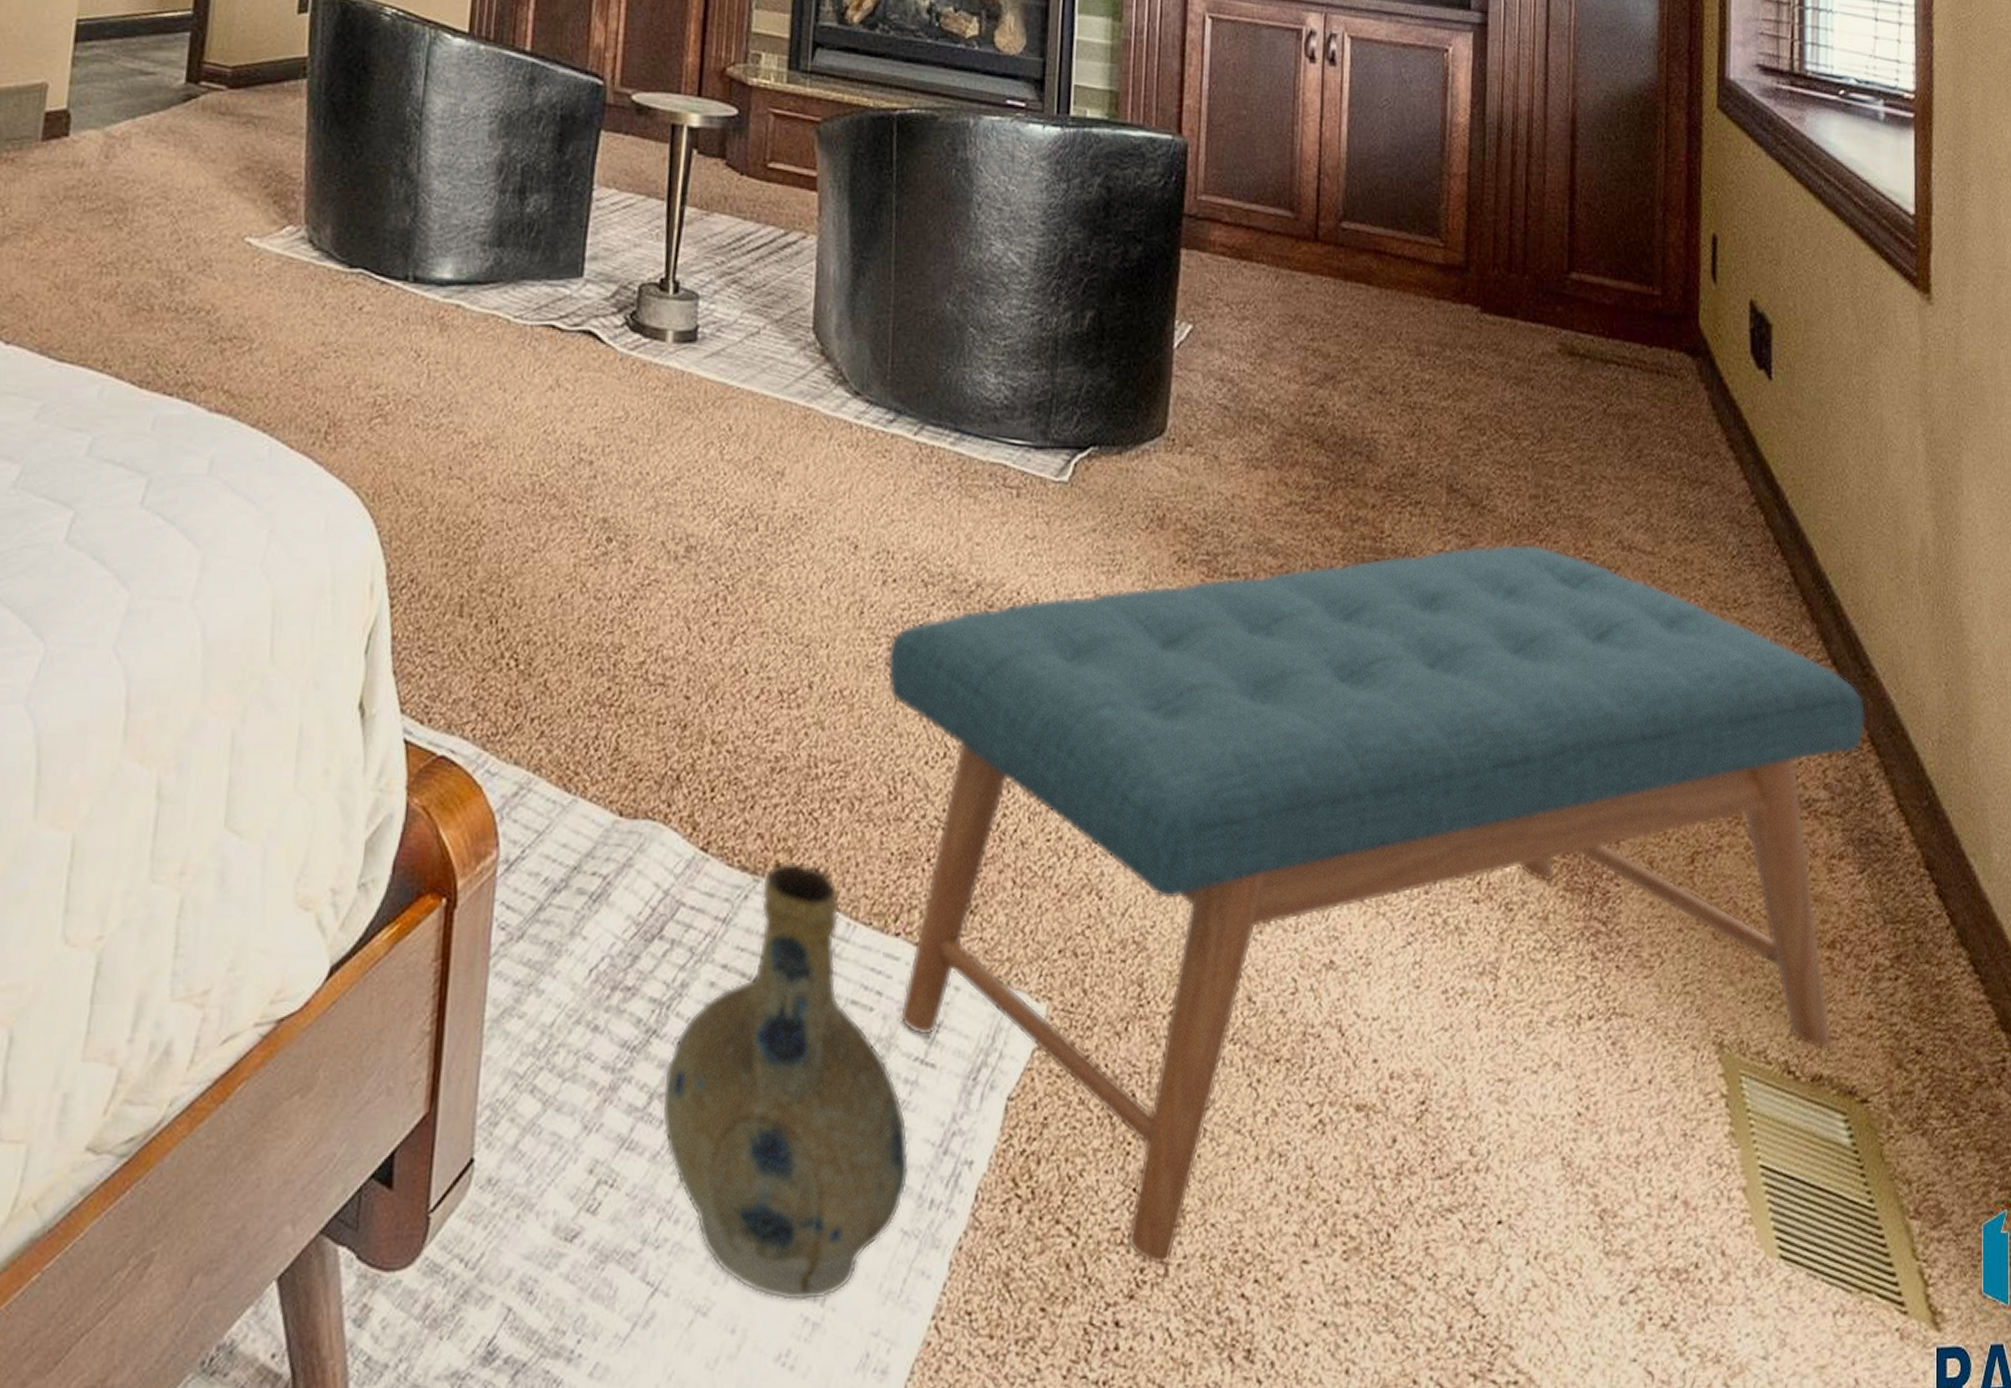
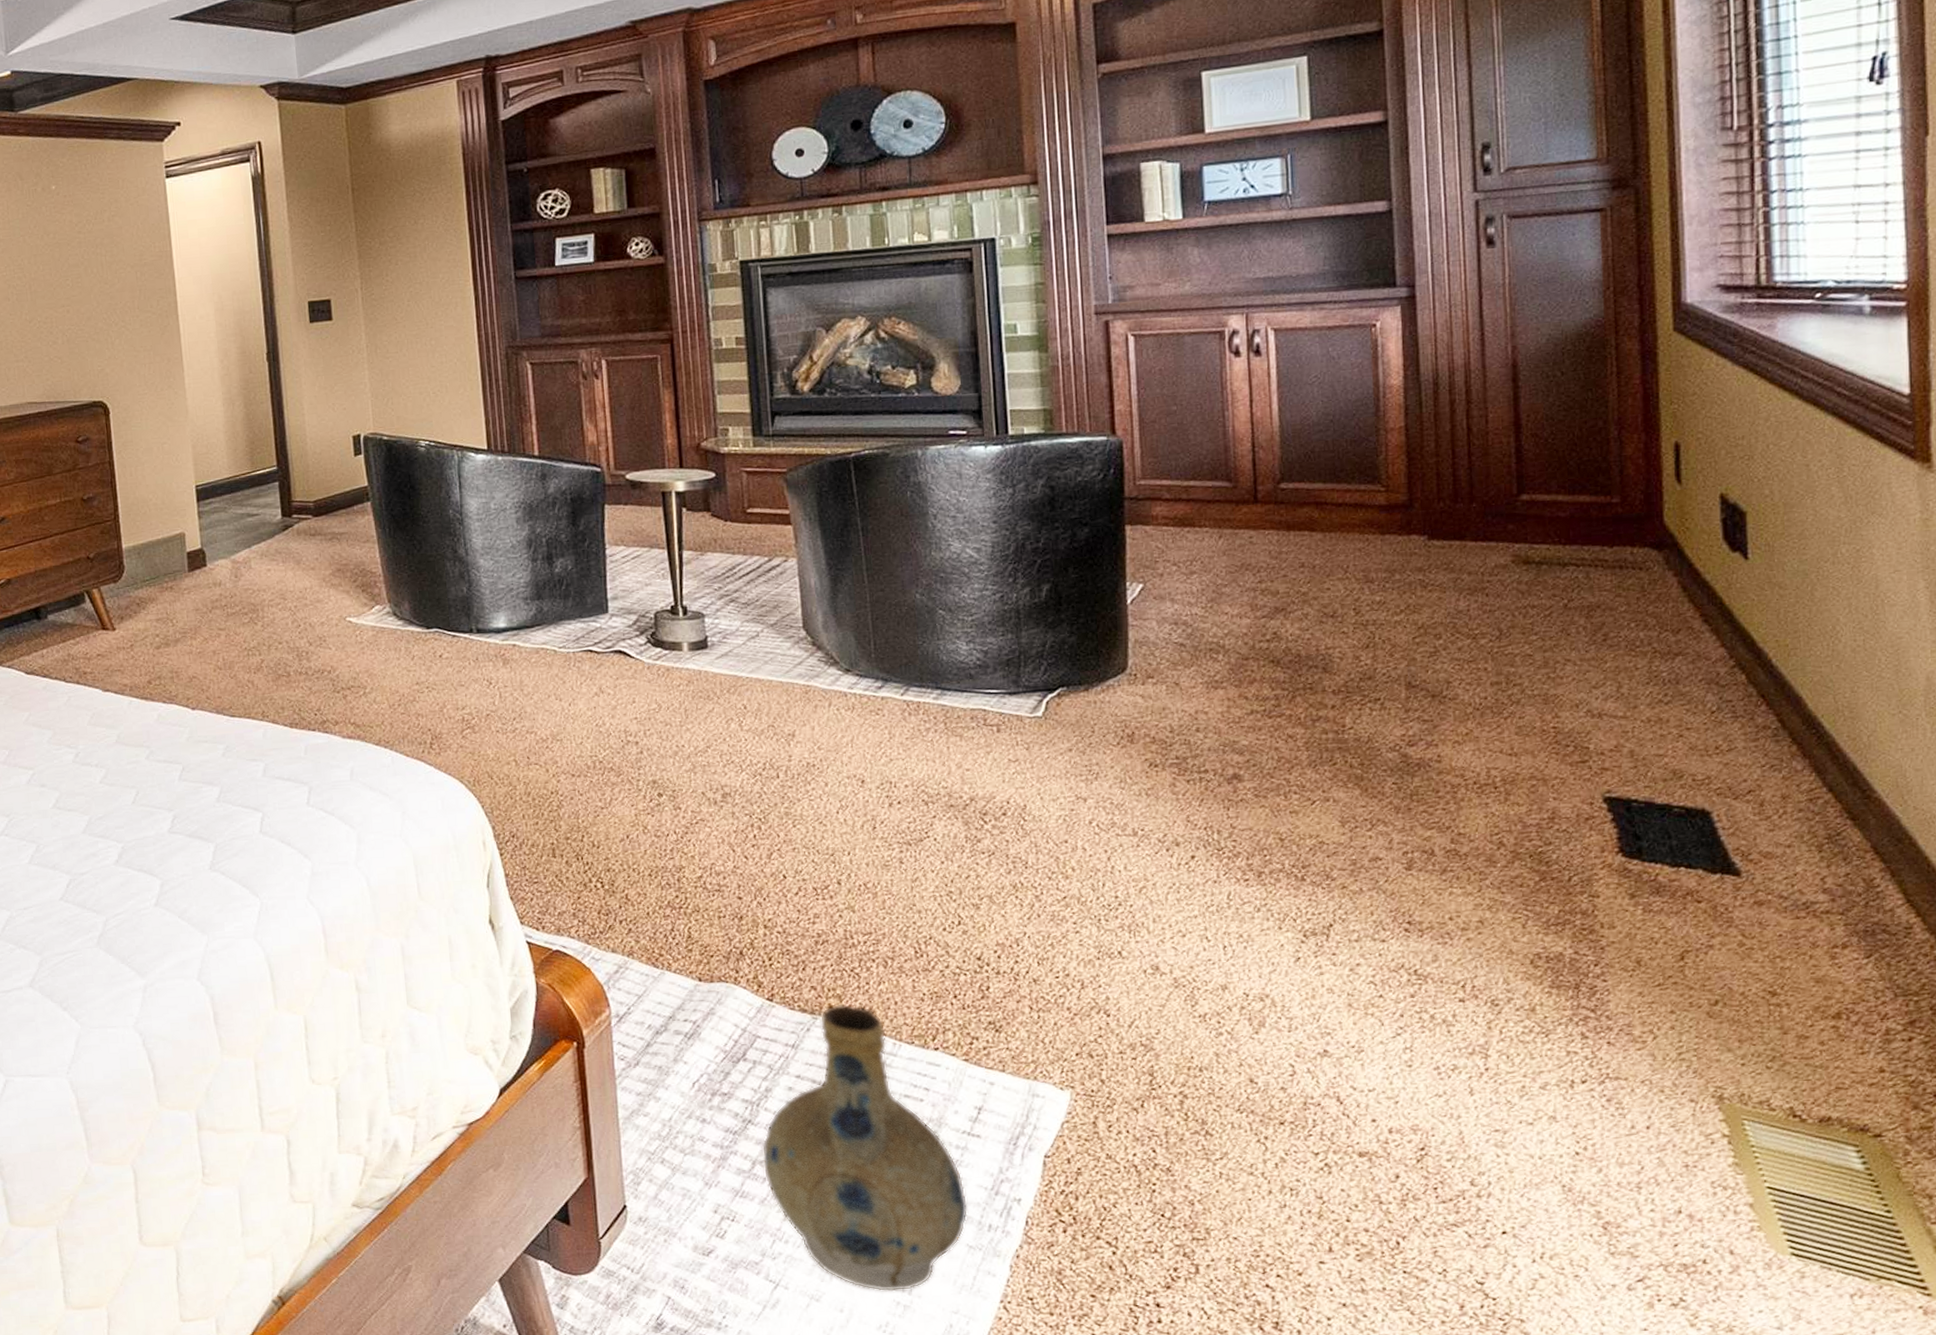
bench: present [887,543,1866,1265] -> none [900,721,1868,1266]

